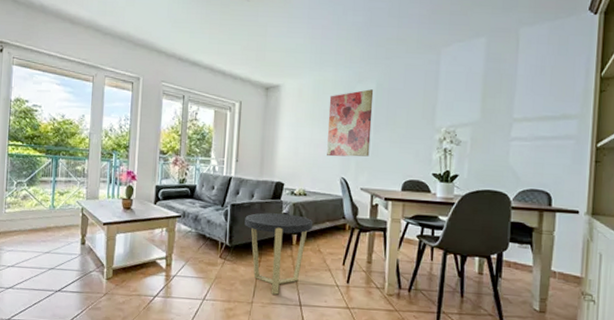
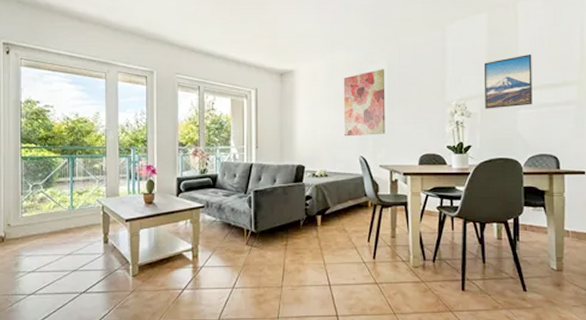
side table: present [244,213,313,295] -> none [269,196,337,277]
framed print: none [476,82,531,139] -> present [483,53,533,109]

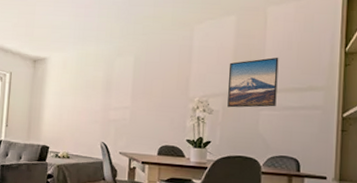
wall art: present [343,69,386,137] -> none [88,62,132,124]

